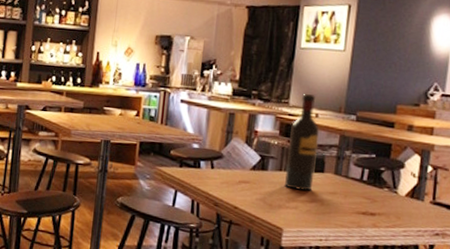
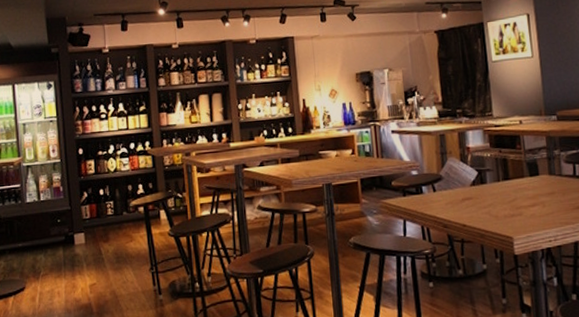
wine bottle: present [284,93,319,192] -> none [499,102,532,197]

